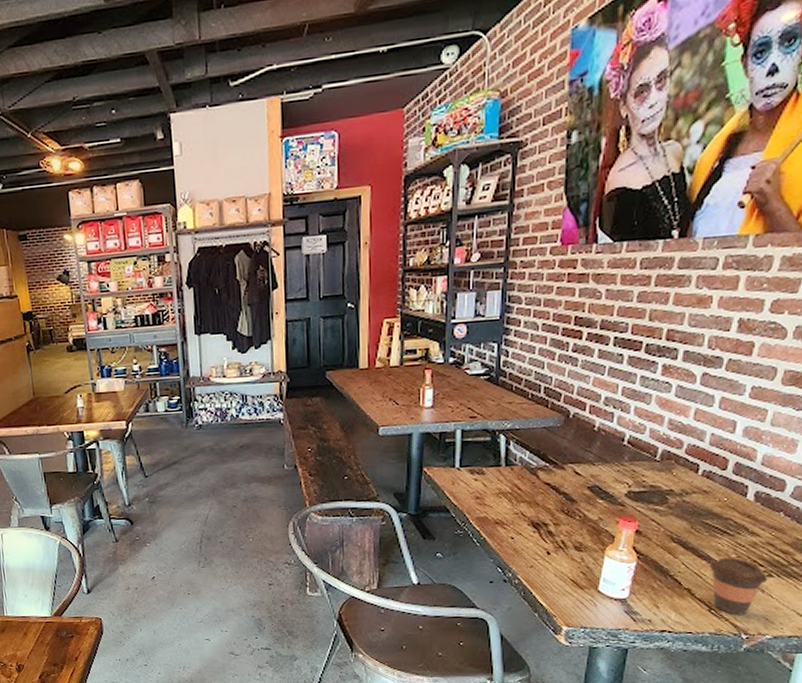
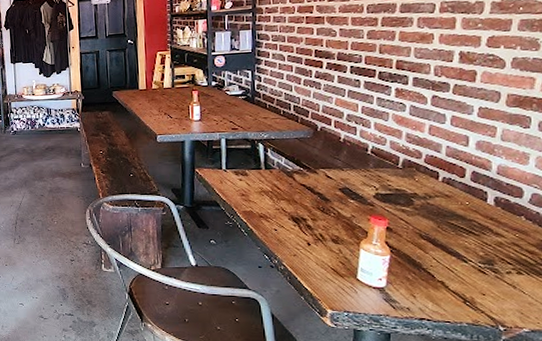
coffee cup: present [710,558,768,616] -> none [460,255,518,309]

